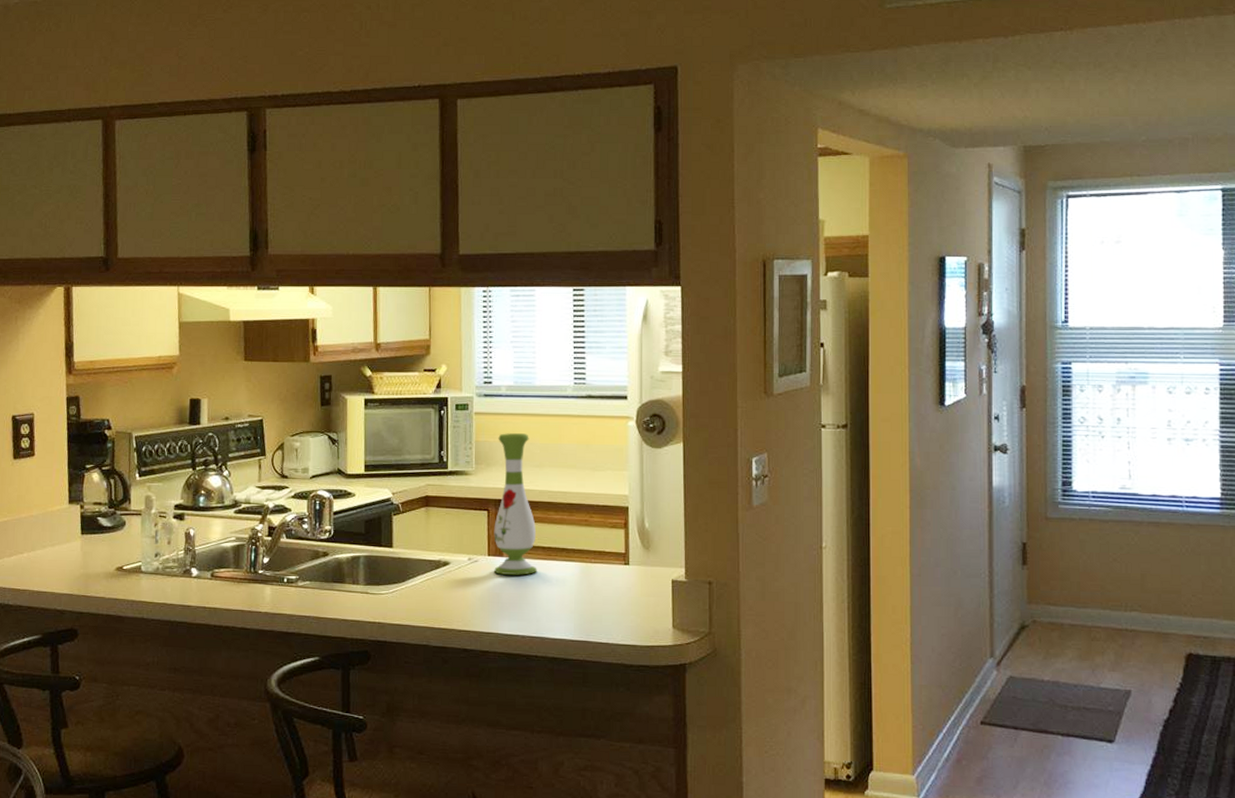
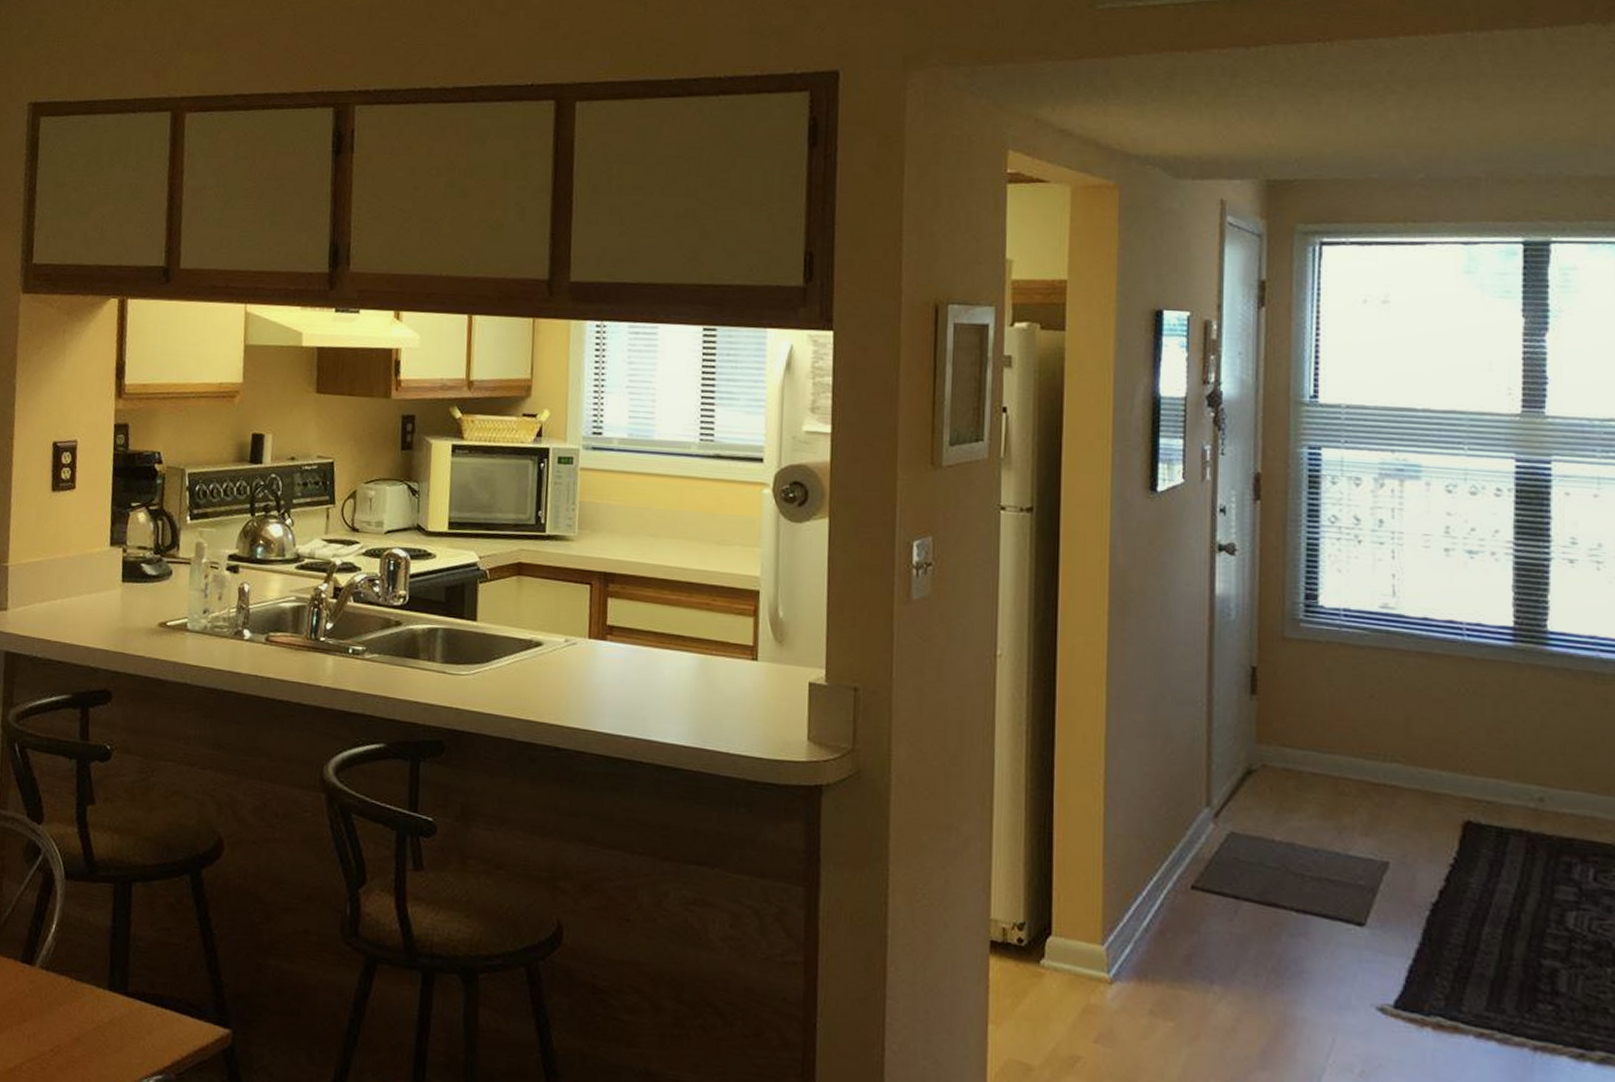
vase: present [494,433,537,575] -> none [595,494,647,665]

